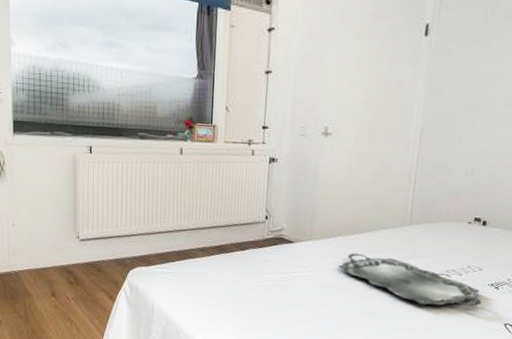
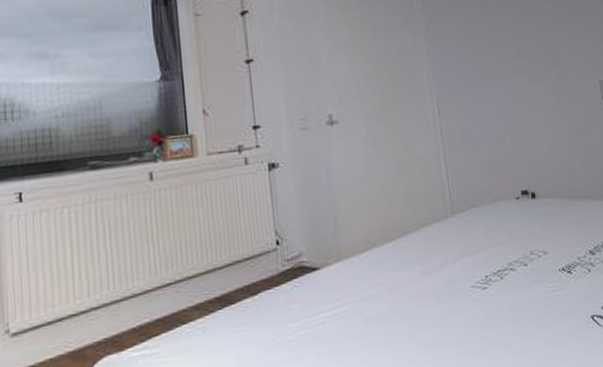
serving tray: present [338,253,482,306] -> none [380,262,559,316]

